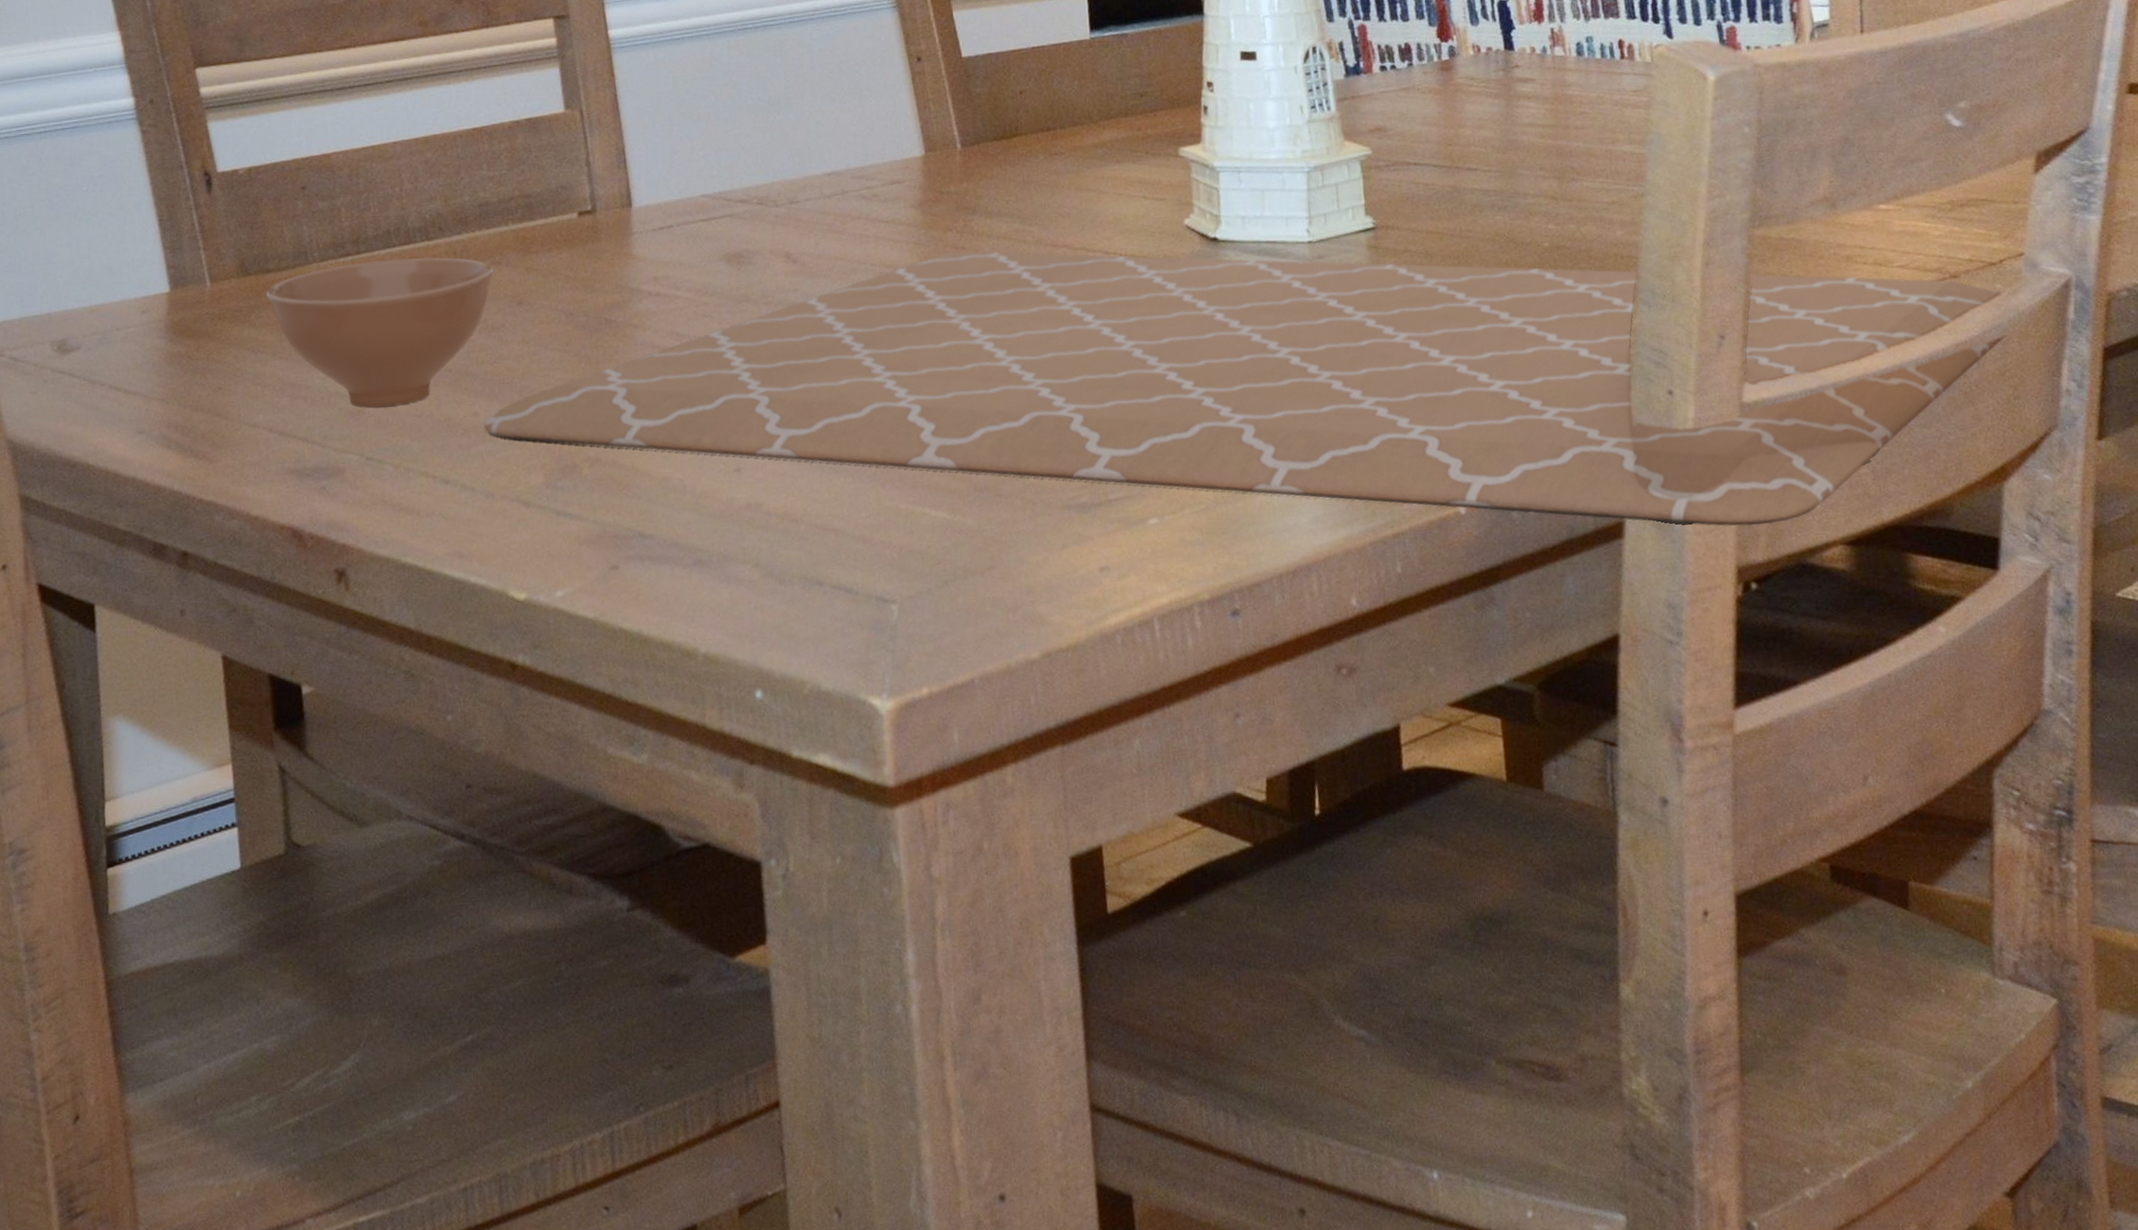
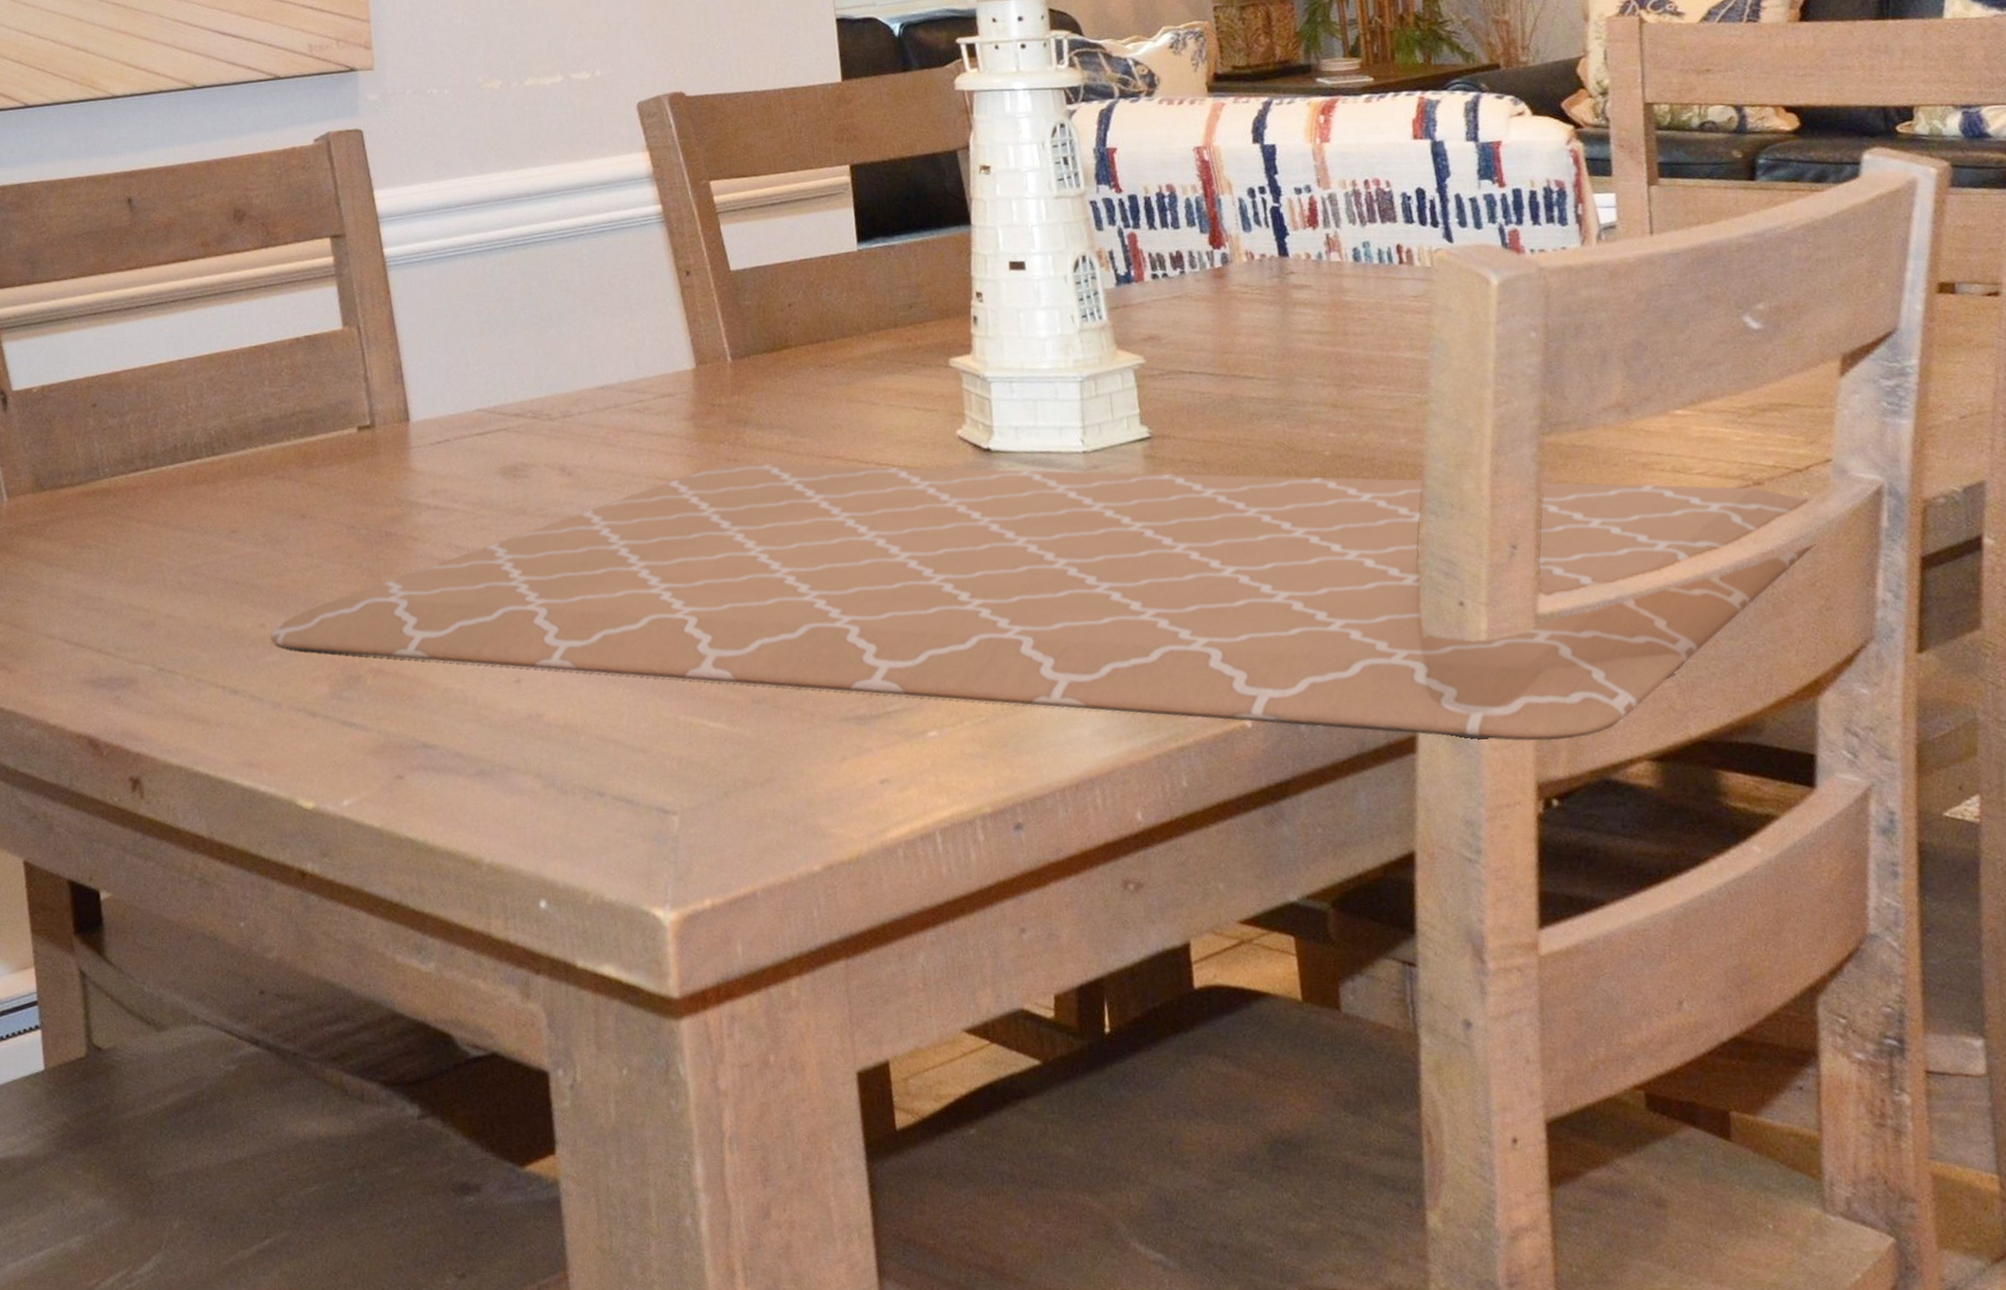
bowl: present [266,257,495,408] -> none [60,472,278,619]

